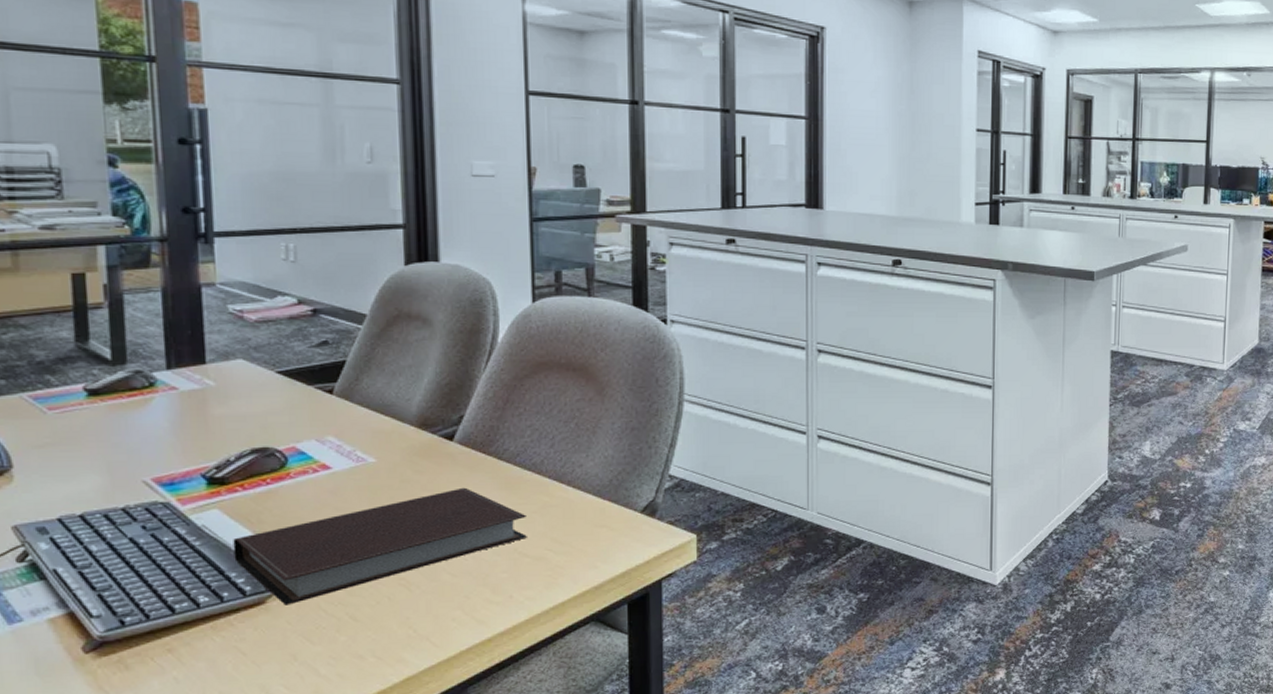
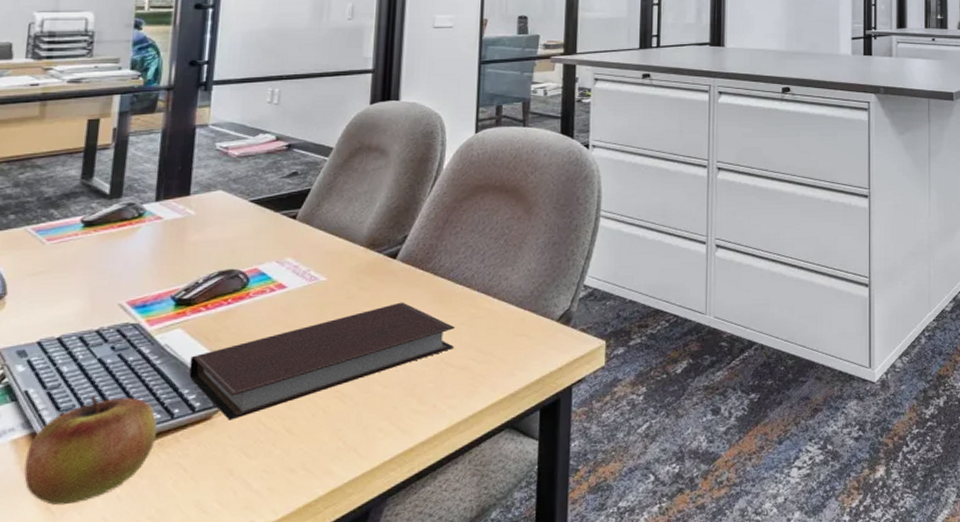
apple: none [67,577,208,686] -> present [24,396,158,506]

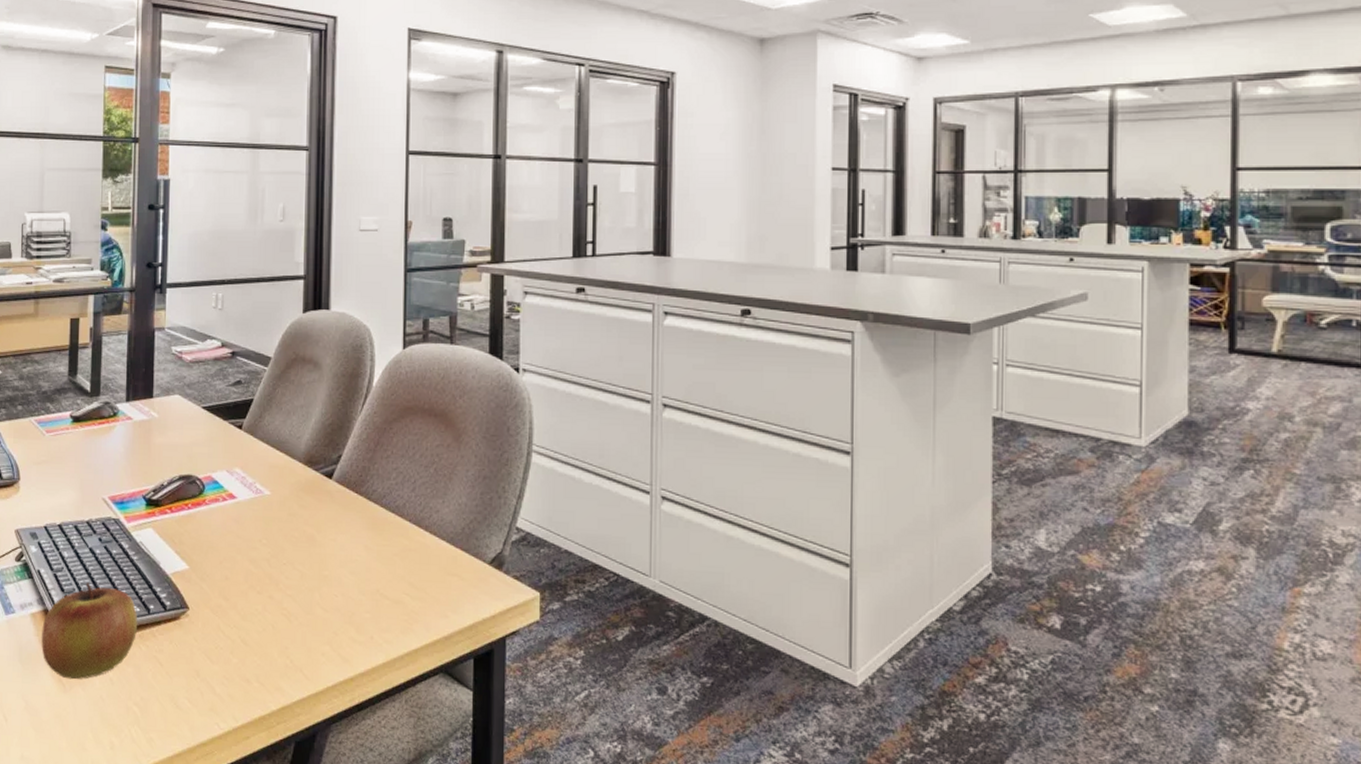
notebook: present [189,302,455,421] -> none [160,524,389,623]

